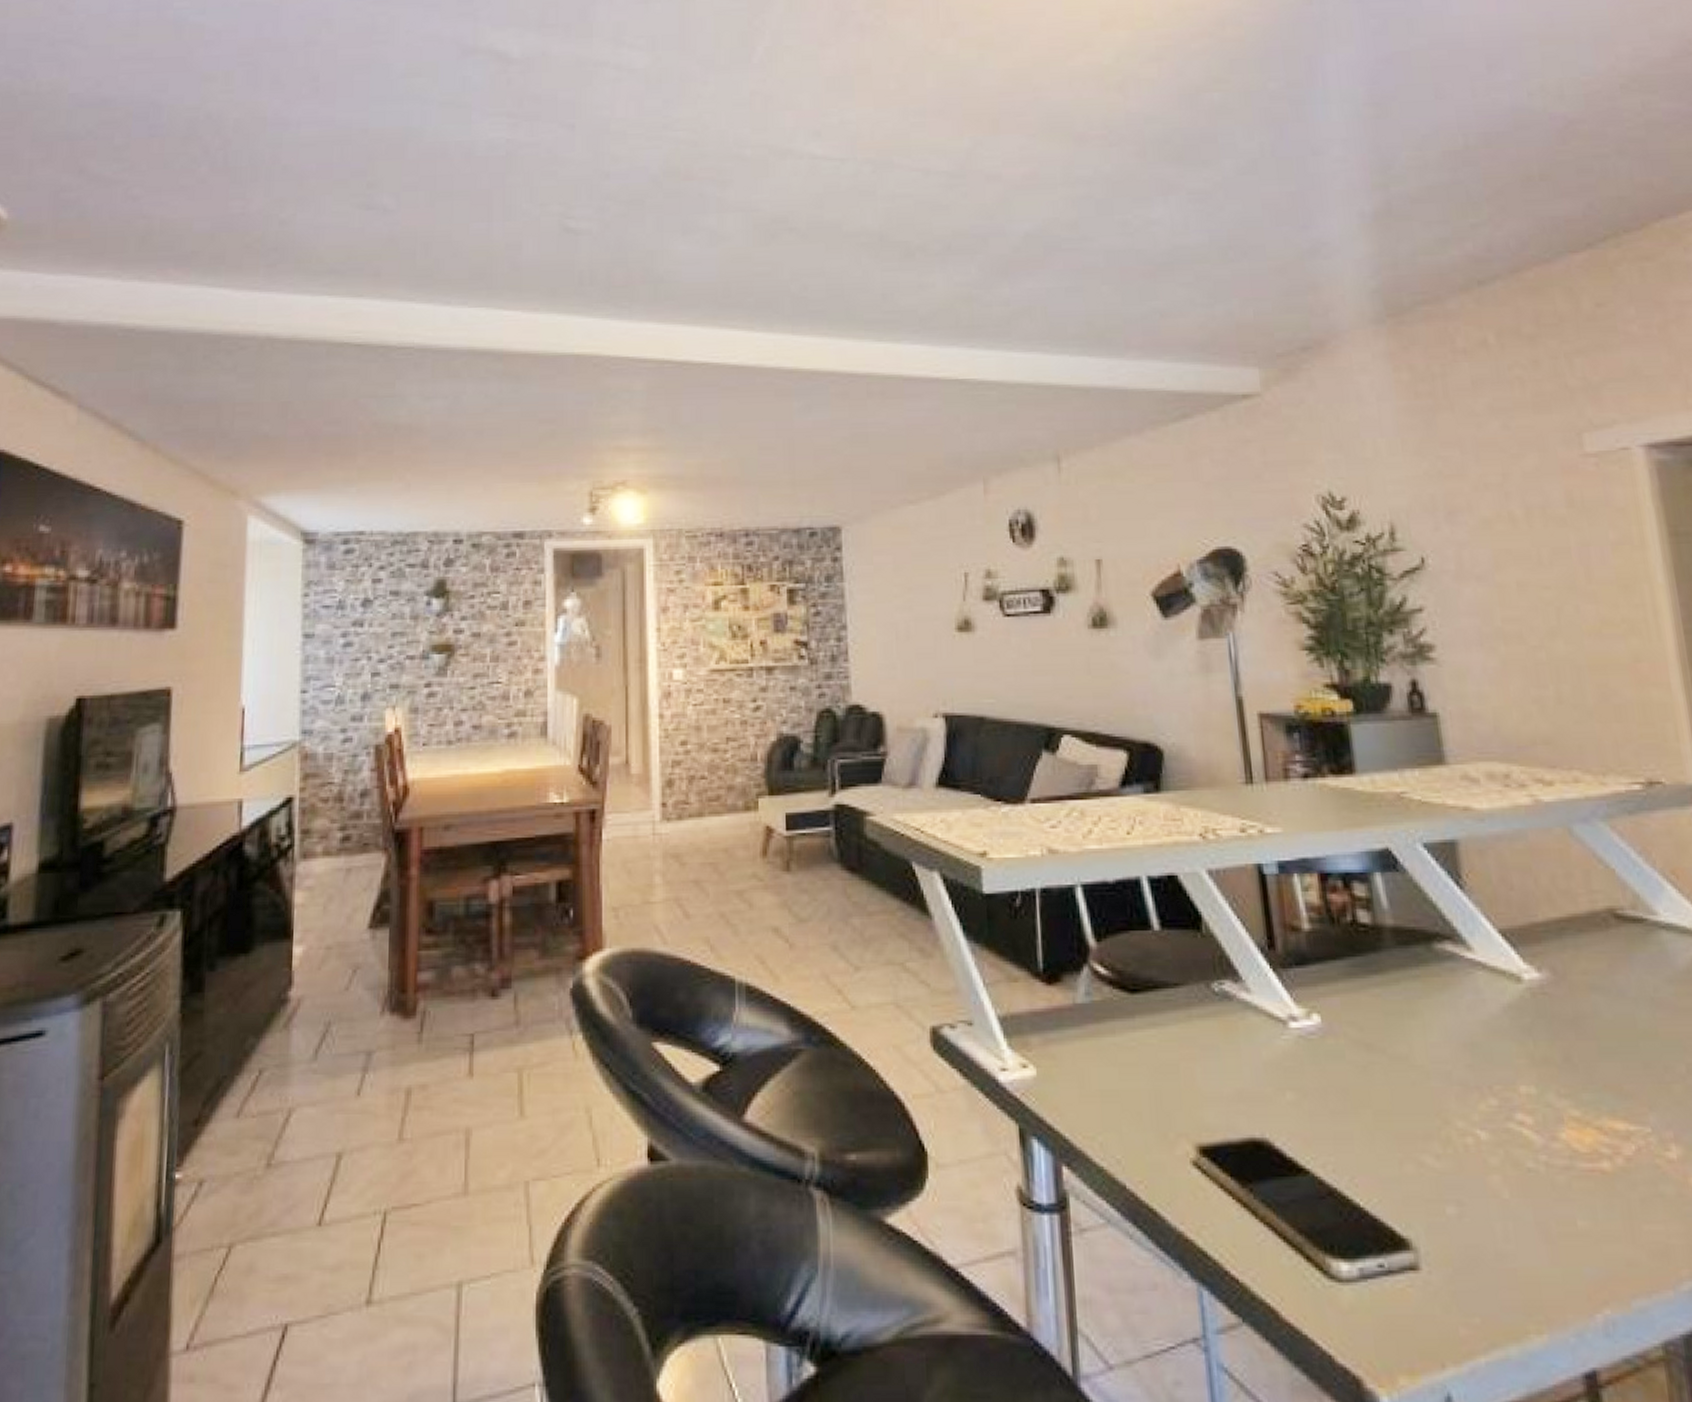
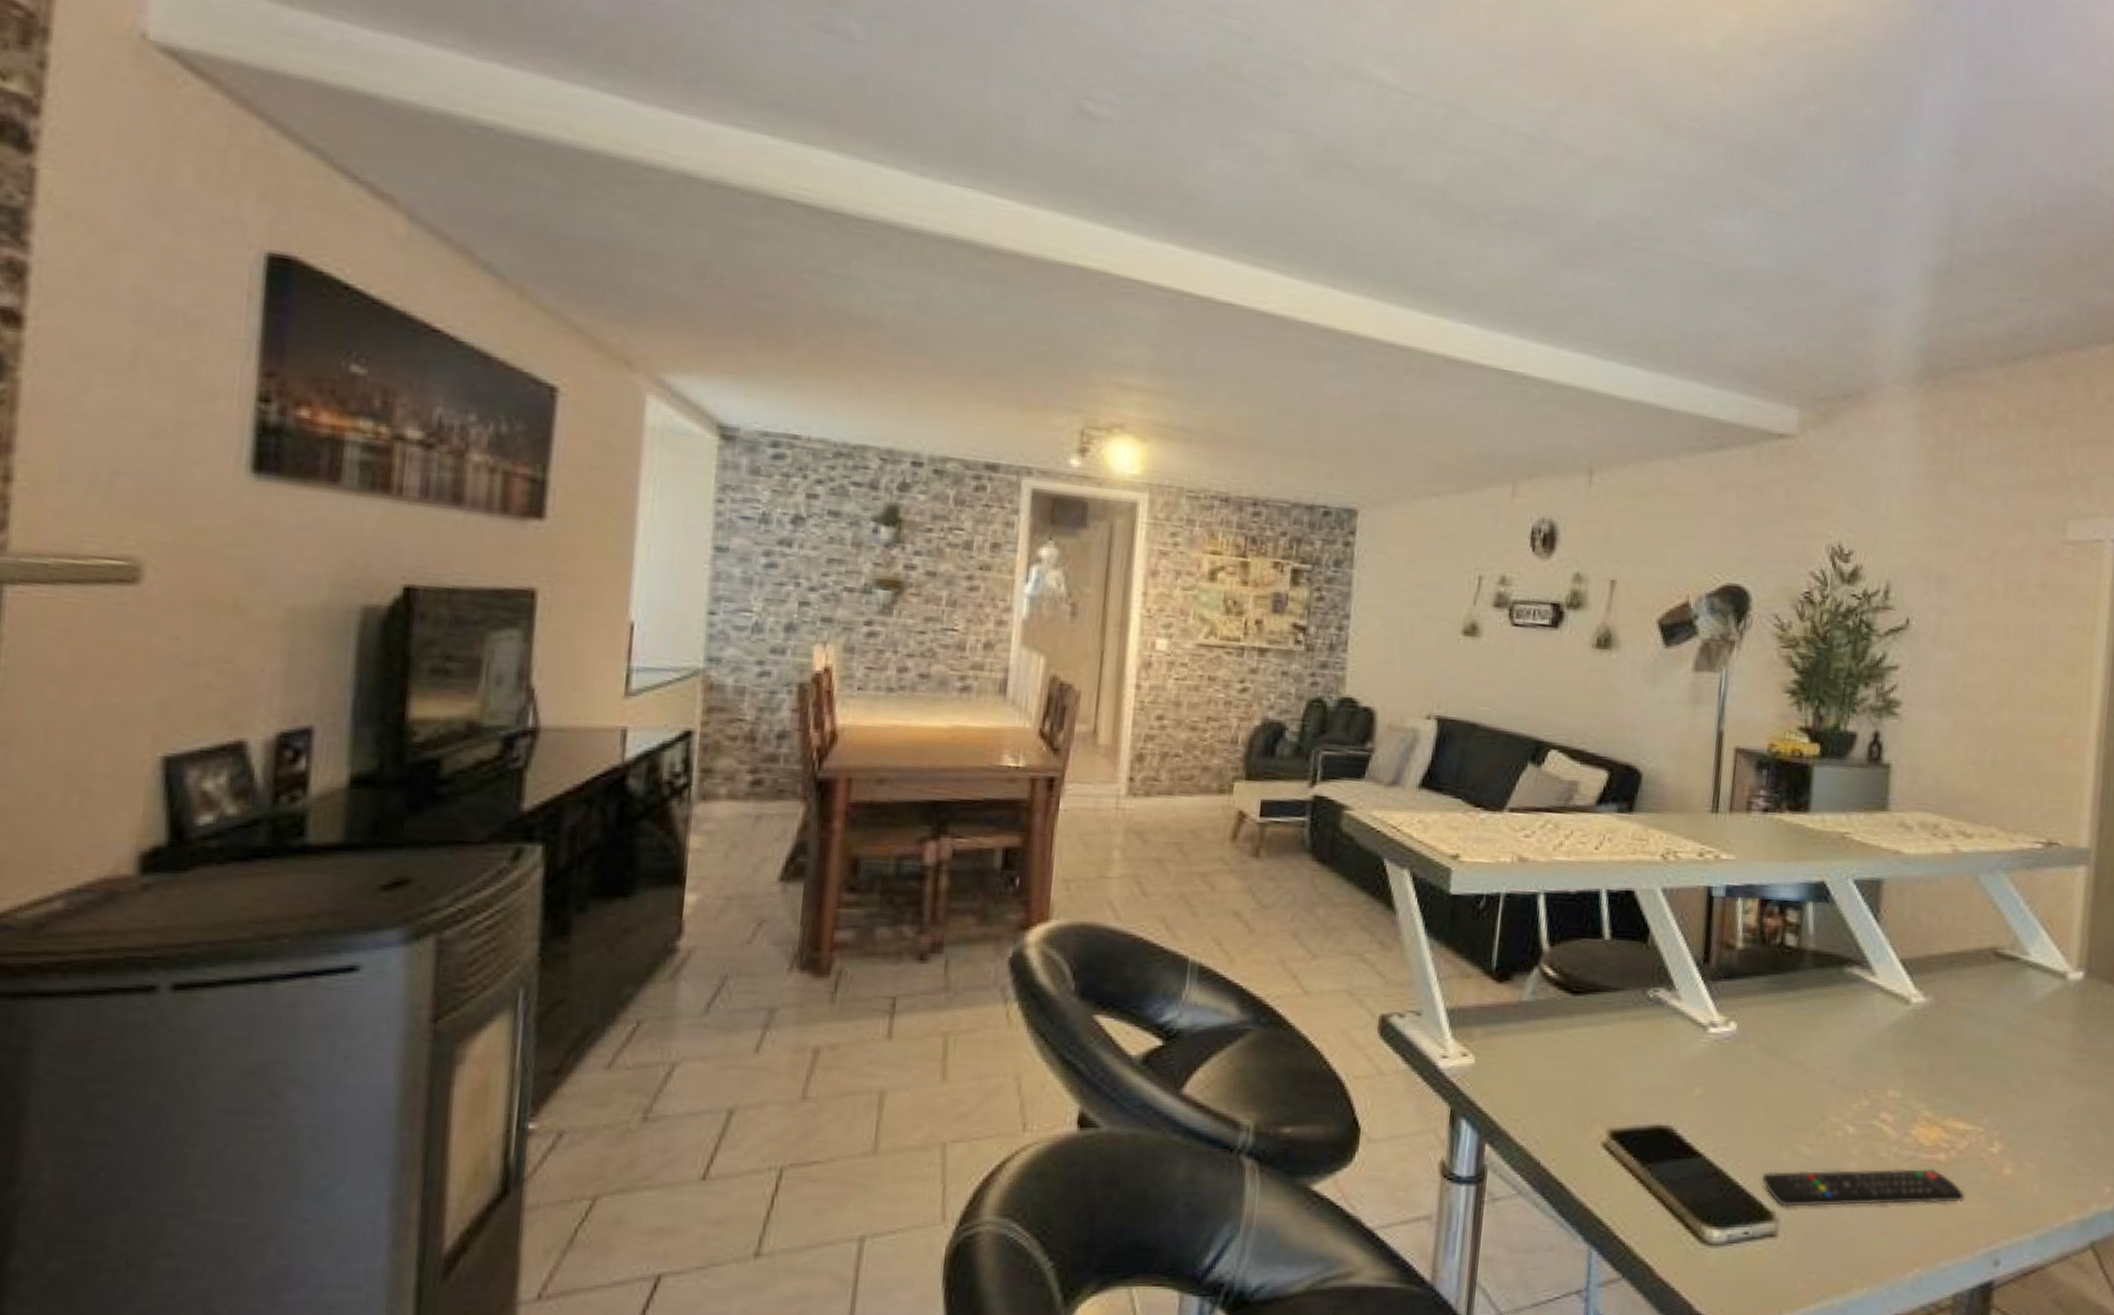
remote control: none [1387,1180,1648,1232] -> present [1762,1168,1965,1207]

